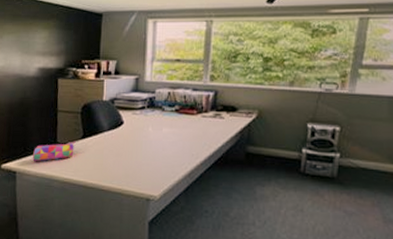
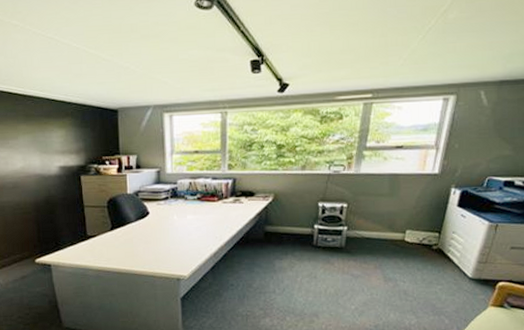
pencil case: present [32,141,76,162] -> none [64,233,105,255]

